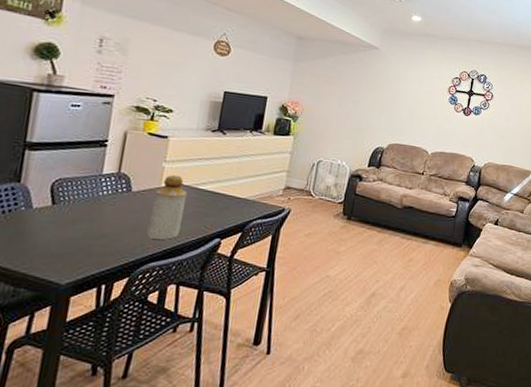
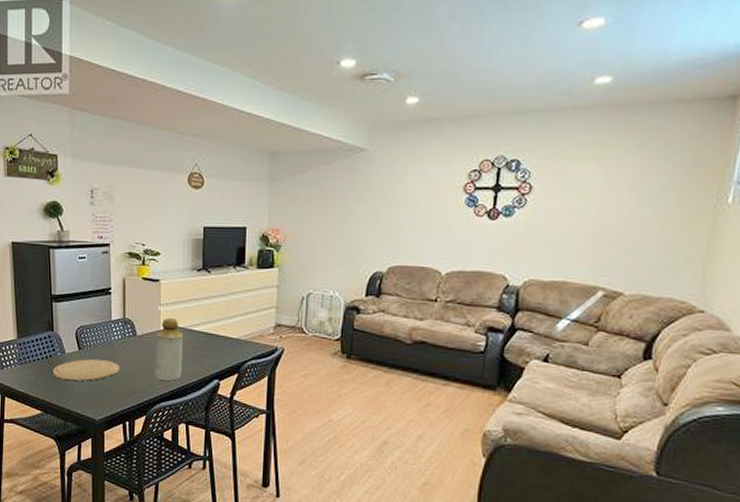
plate: none [8,215,105,240] -> present [52,358,120,381]

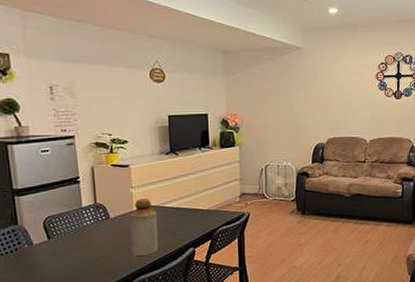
plate: present [52,358,120,381] -> none [19,245,95,271]

